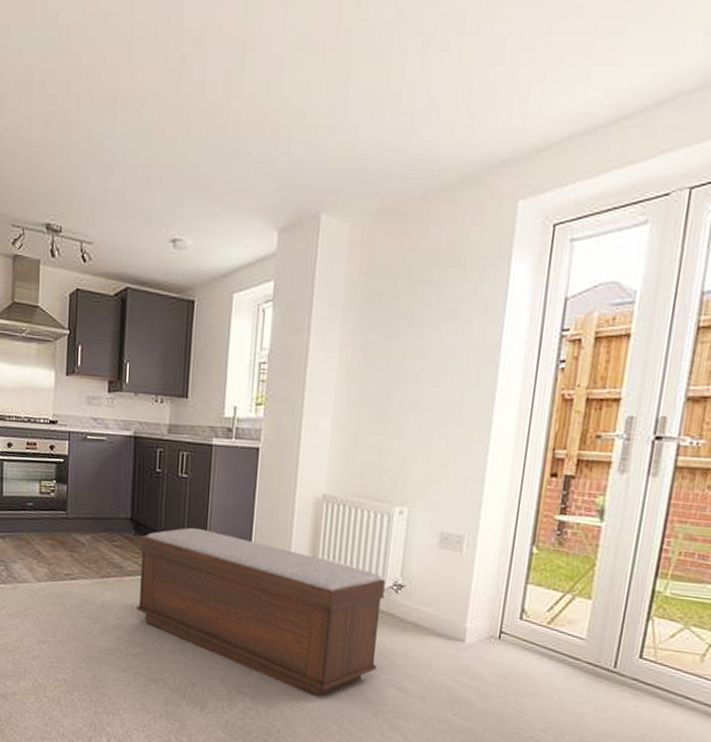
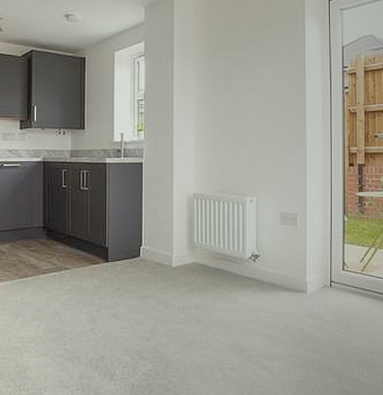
bench: present [136,527,385,697] -> none [52,228,245,352]

